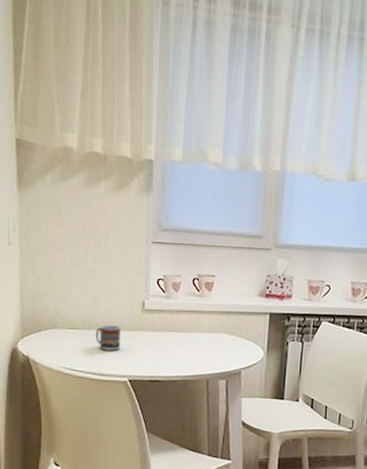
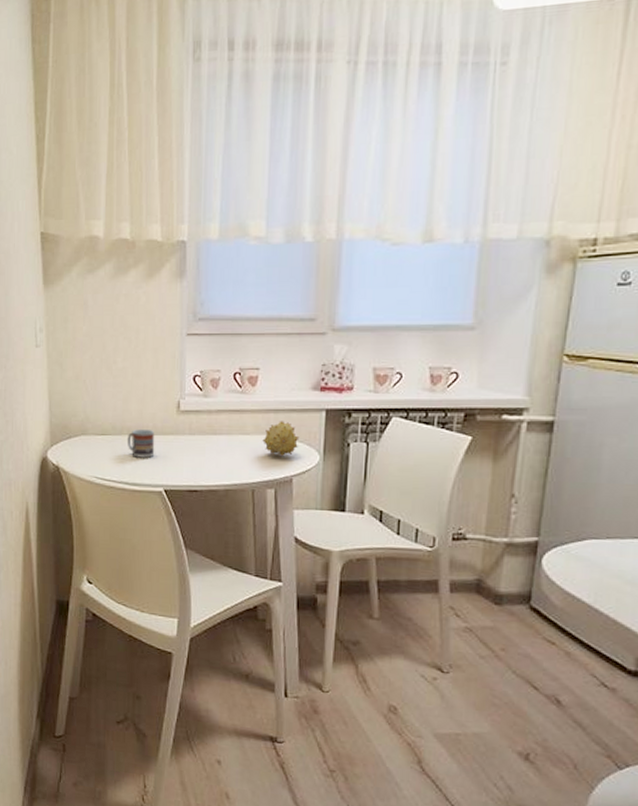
fruit: none [216,321,248,353] -> present [262,421,300,457]

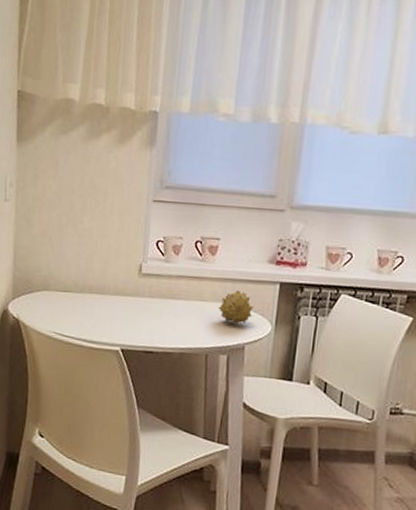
cup: present [127,429,155,458] -> none [87,288,115,317]

